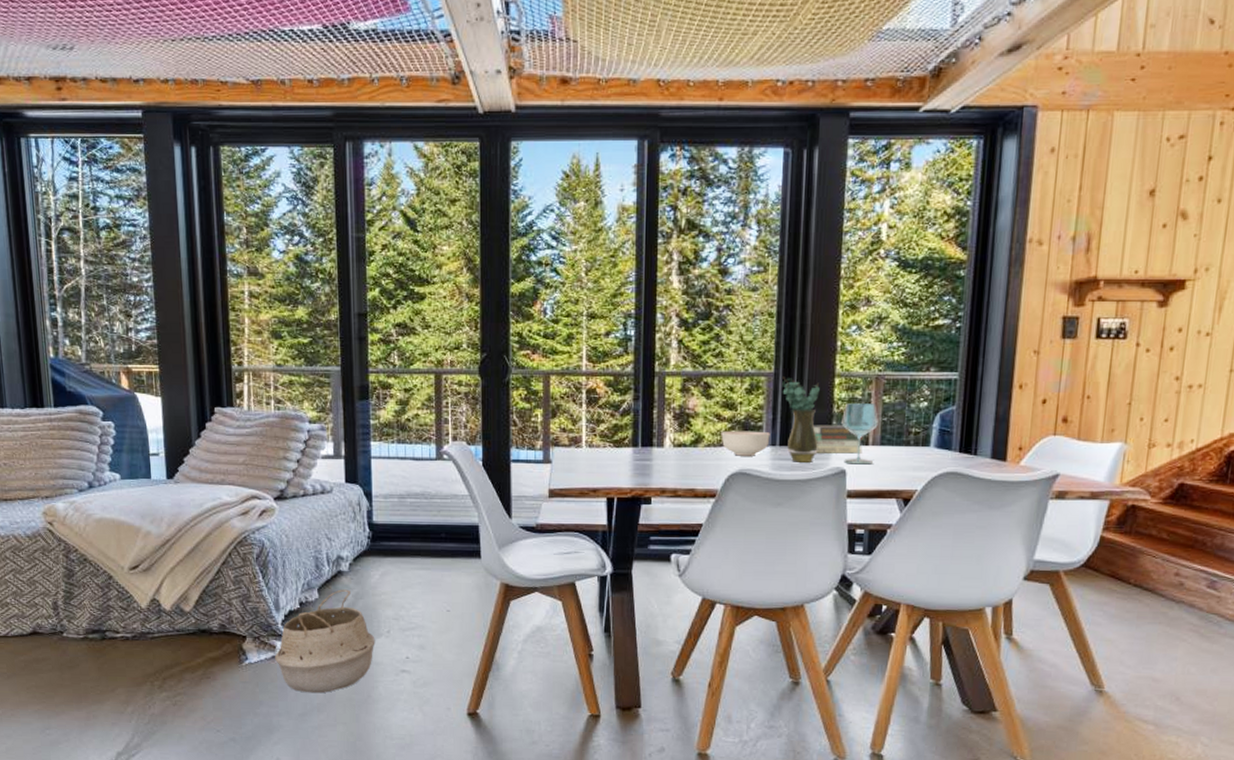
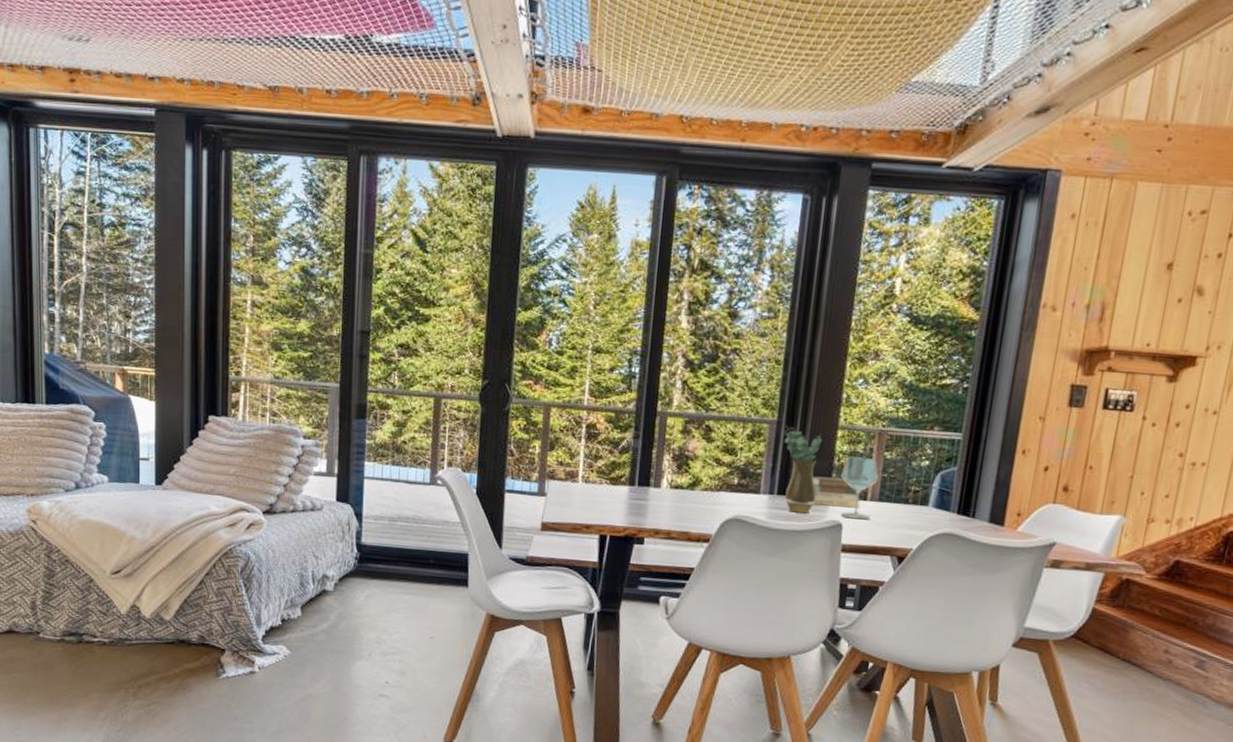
woven basket: present [275,589,375,693] -> none [253,608,356,712]
bowl: present [721,430,770,456] -> none [718,475,769,503]

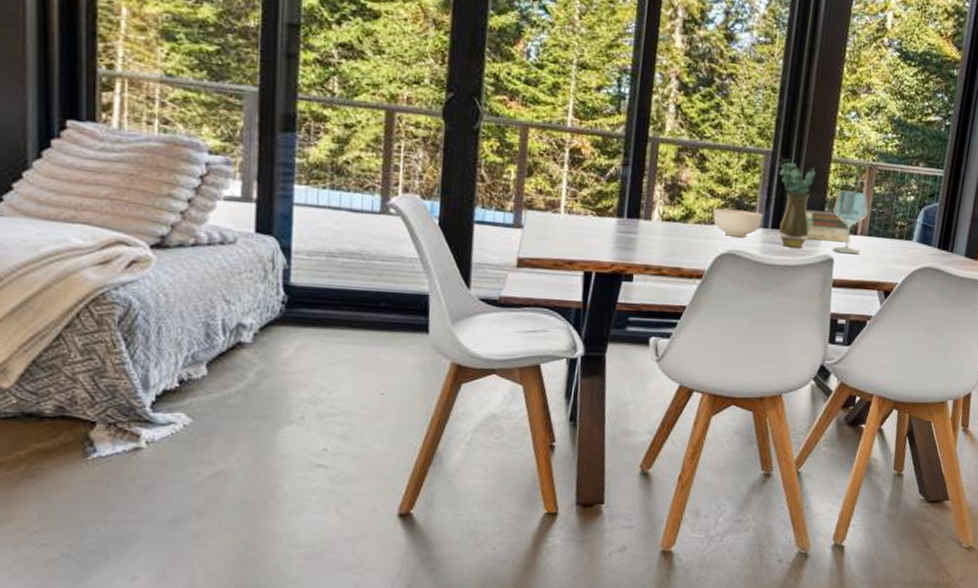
bowl: none [718,475,769,503] -> present [712,208,763,238]

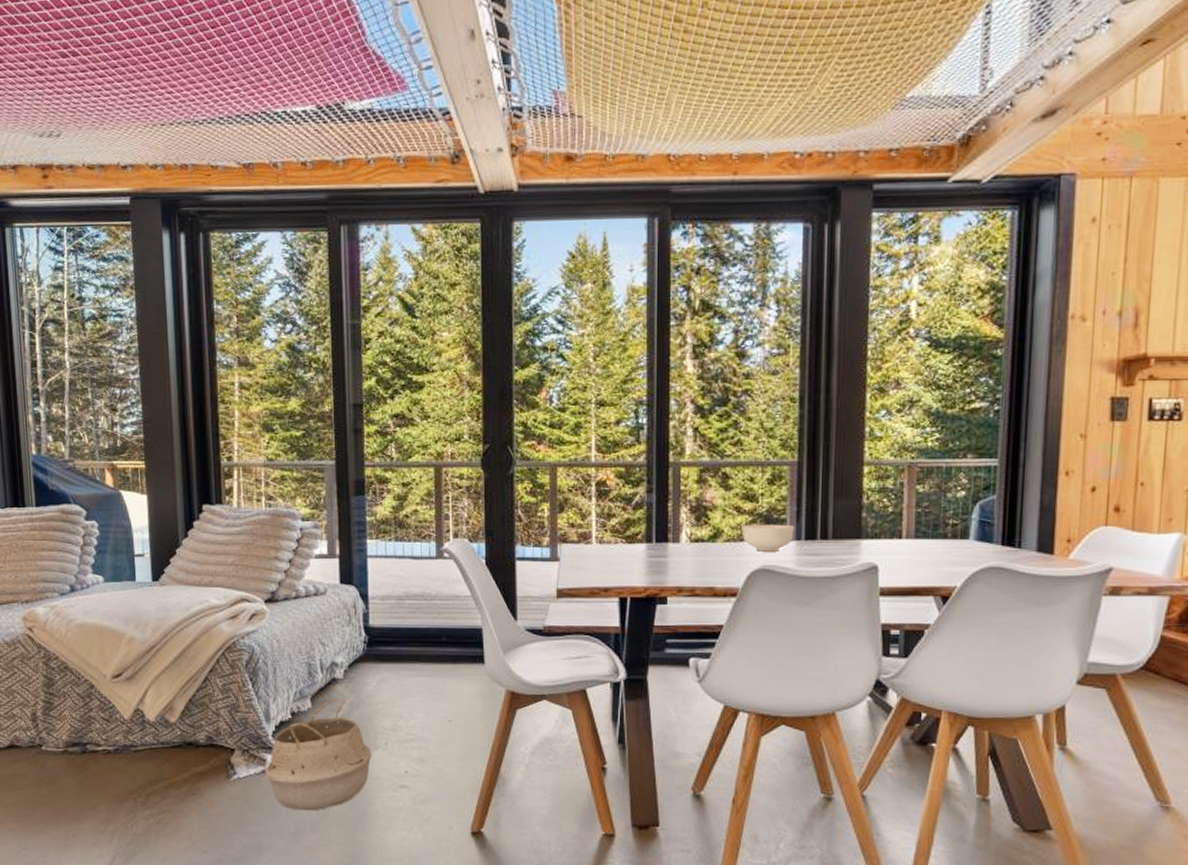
woven basket: none [138,365,283,494] -> present [265,698,372,811]
vase: present [778,155,816,248] -> none [807,464,848,558]
books: present [806,209,854,243] -> none [841,517,898,548]
wine glass: present [832,190,869,255] -> none [872,493,912,560]

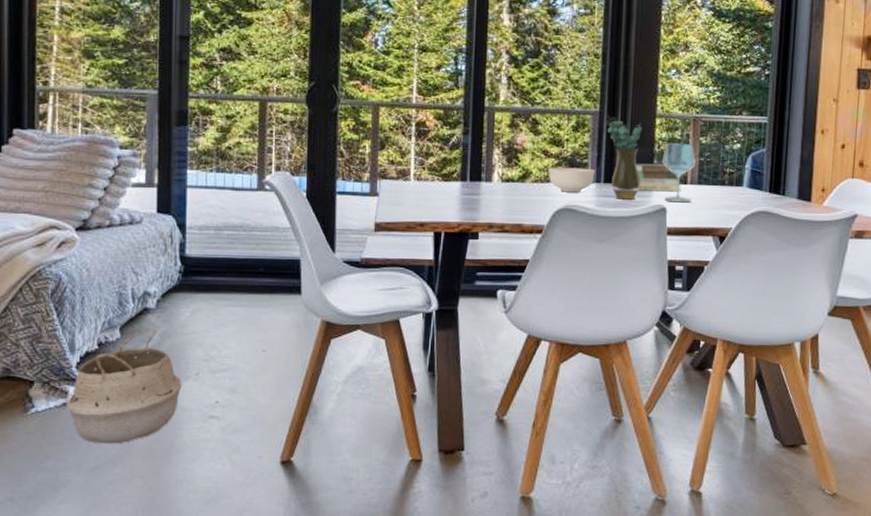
vase: none [807,464,848,558] -> present [607,114,642,200]
books: none [841,517,898,548] -> present [636,163,683,192]
wine glass: none [872,493,912,560] -> present [662,143,696,203]

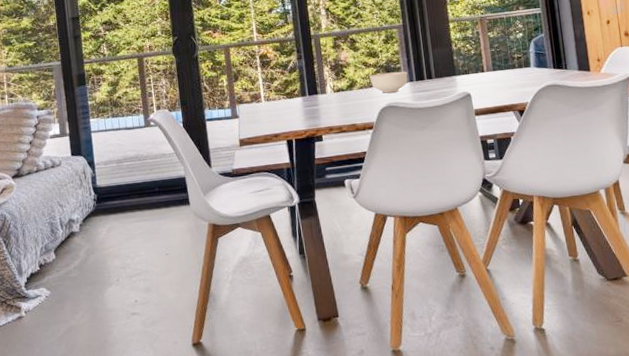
woven basket: present [66,328,182,444] -> none [21,247,107,346]
vase: present [607,114,642,200] -> none [409,26,446,93]
books: present [636,163,683,192] -> none [440,59,480,83]
wine glass: present [662,143,696,203] -> none [460,39,490,89]

